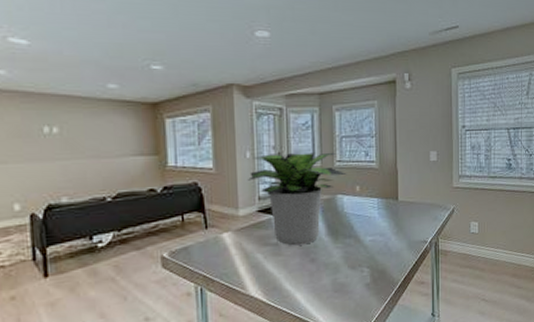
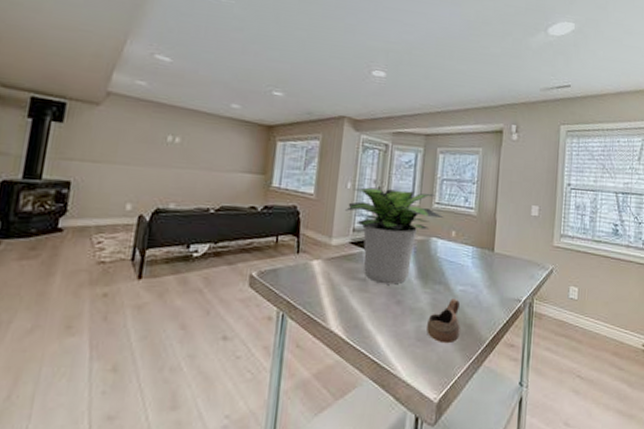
cup: none [342,249,374,291] -> present [426,298,460,344]

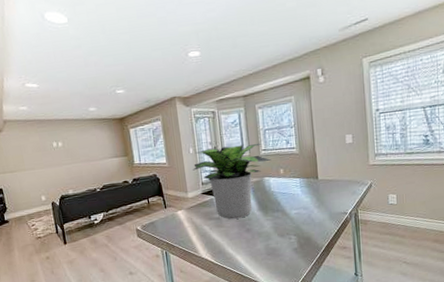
cup: present [426,298,460,344] -> none [273,220,301,254]

